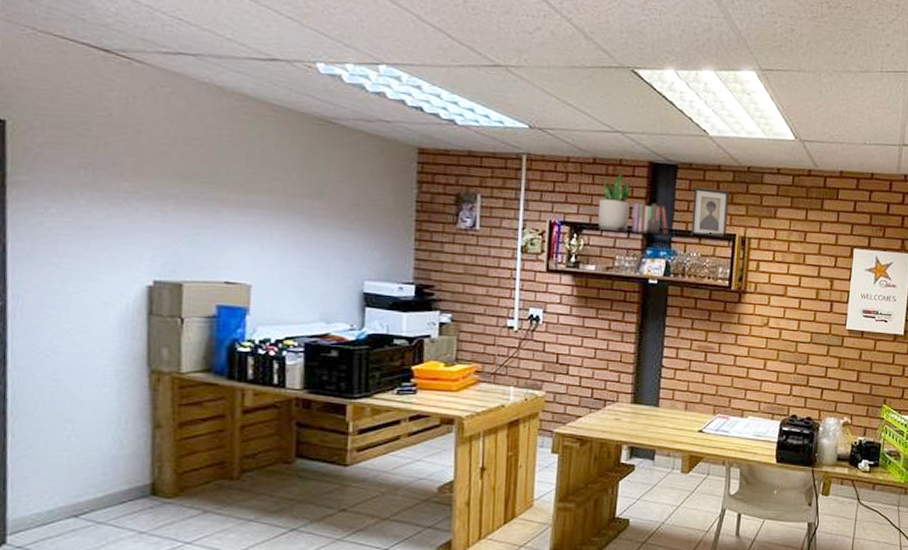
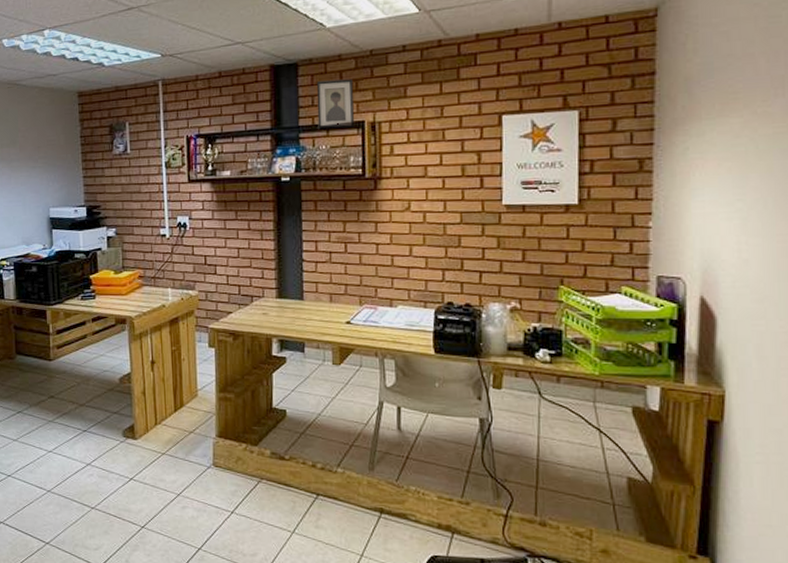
planter: present [597,174,632,234] -> none [227,82,257,139]
books: present [631,202,669,237] -> none [259,103,296,136]

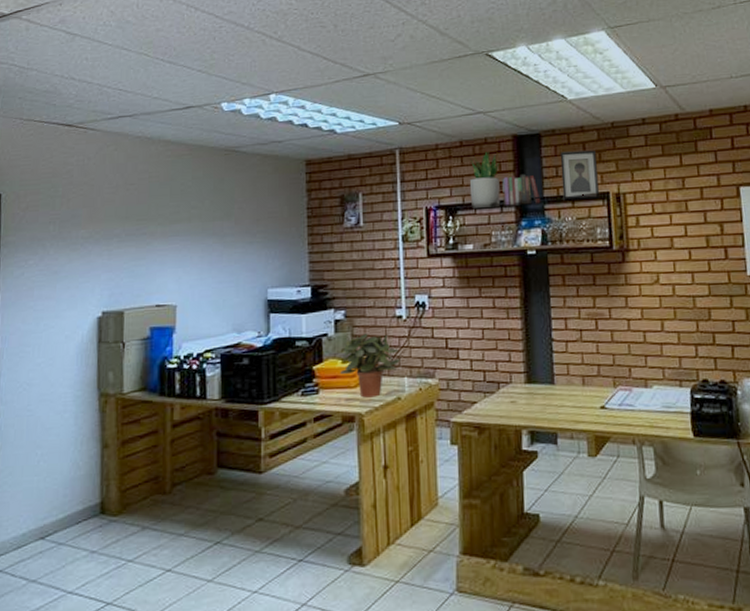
potted plant: none [113,248,165,304] -> present [340,332,400,398]
planter: none [227,82,257,139] -> present [469,151,501,210]
books: none [259,103,296,136] -> present [502,173,541,207]

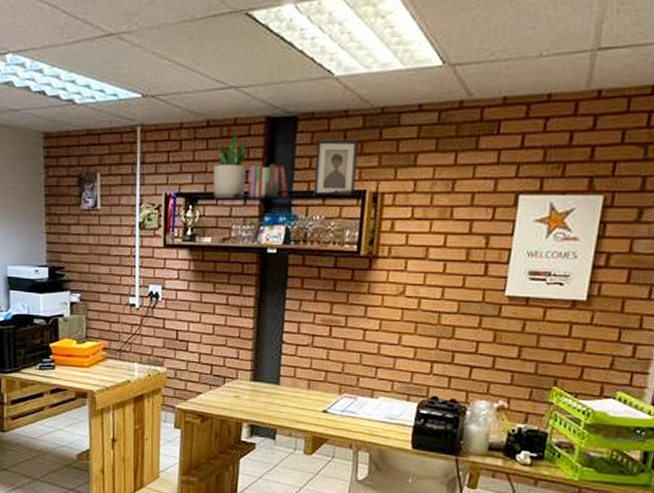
potted plant: present [340,332,400,398] -> none [75,317,131,378]

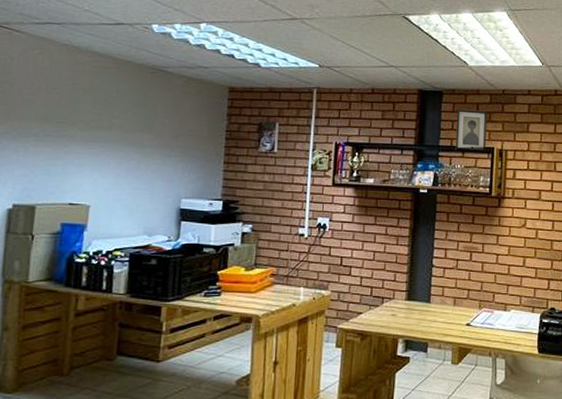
planter: present [212,134,248,201] -> none [375,101,405,151]
books: present [248,163,289,200] -> none [404,123,436,152]

